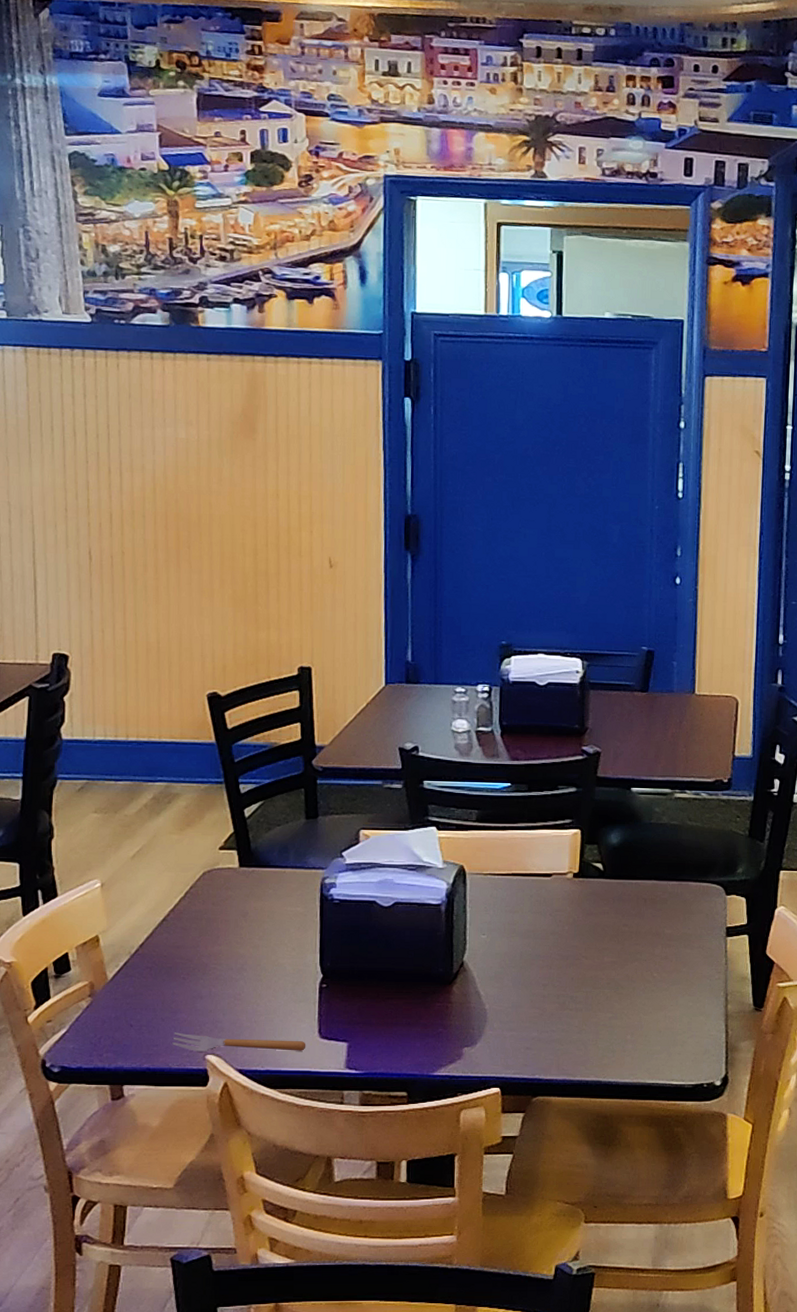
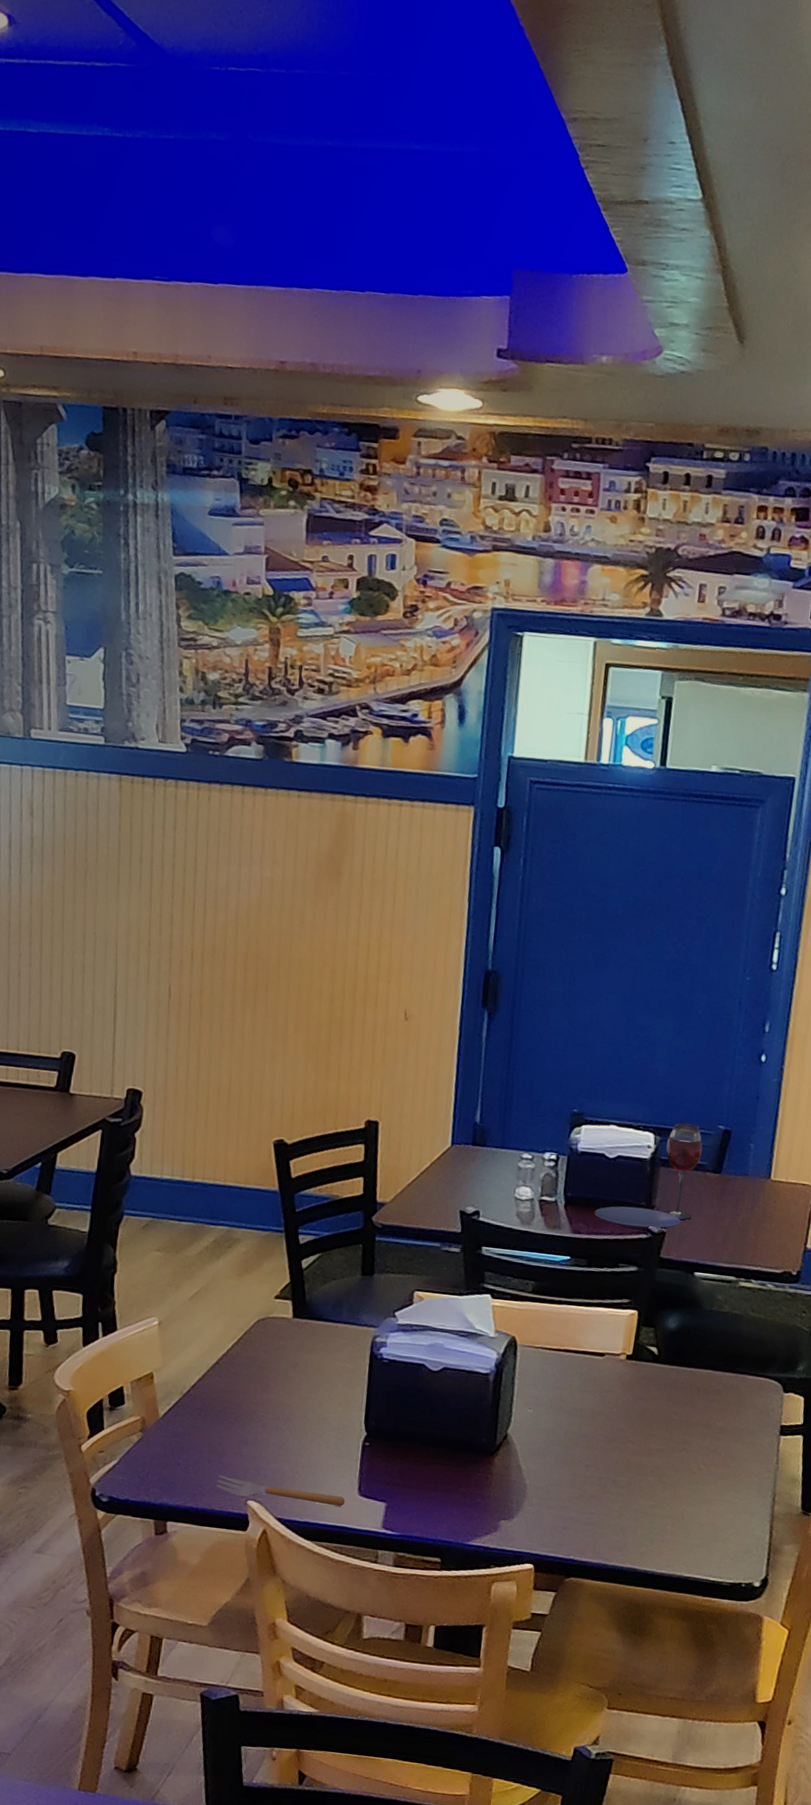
plate: none [530,730,614,753] -> present [594,1206,681,1231]
wineglass: none [594,646,629,740] -> present [663,1122,703,1221]

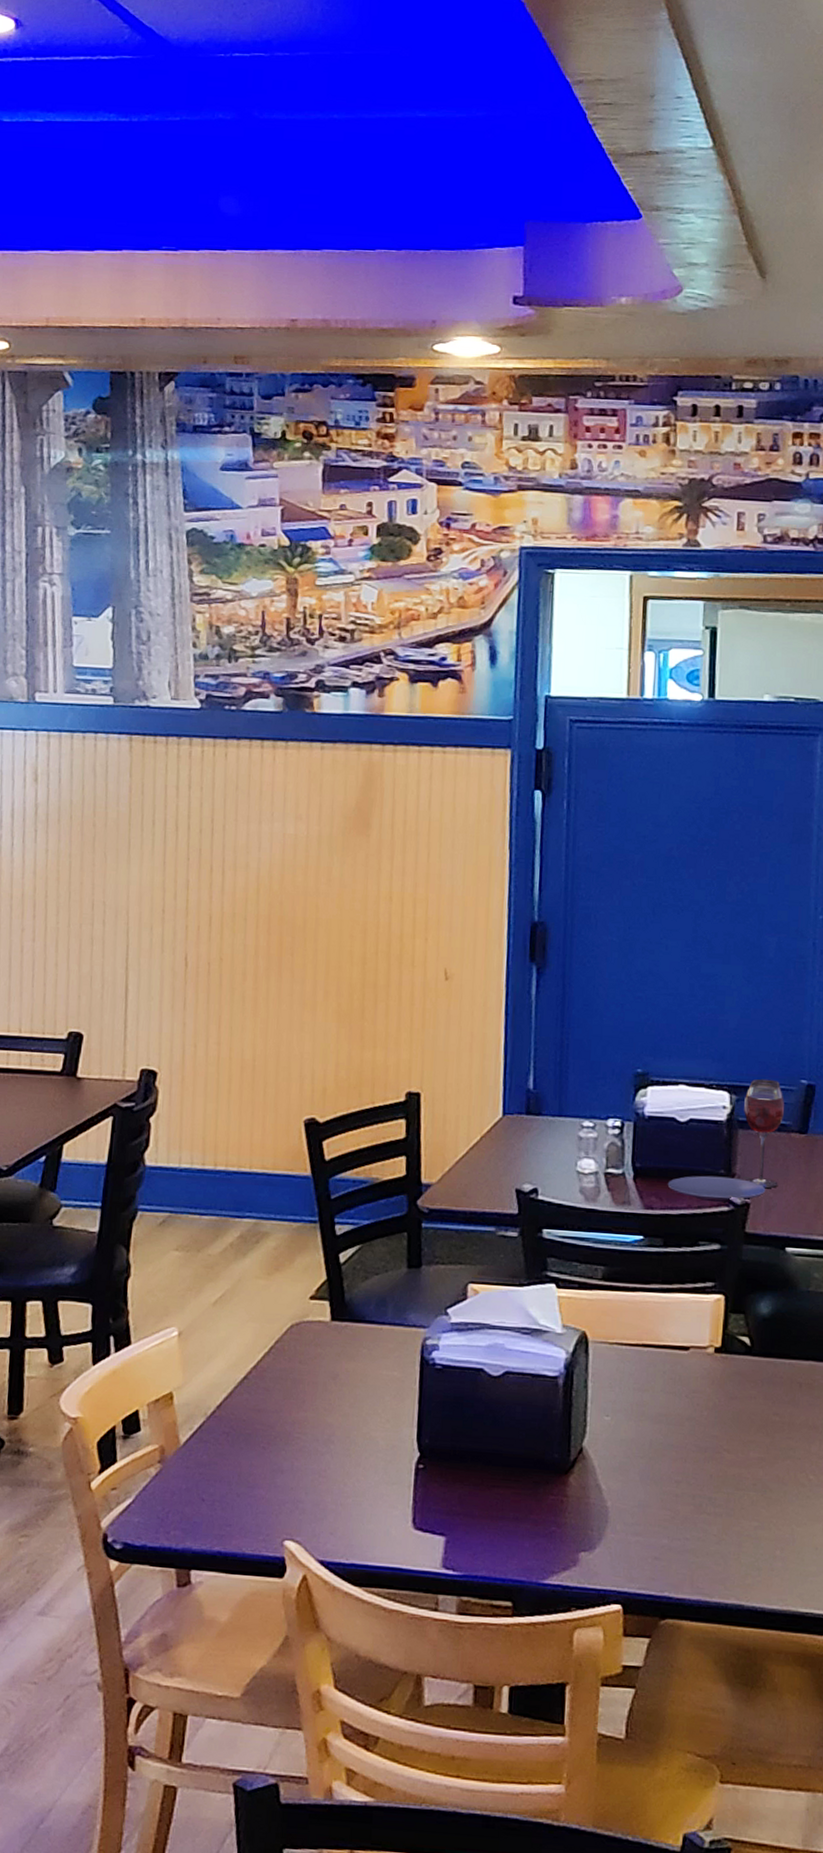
fork: present [216,1475,346,1507] -> none [247,1511,398,1544]

